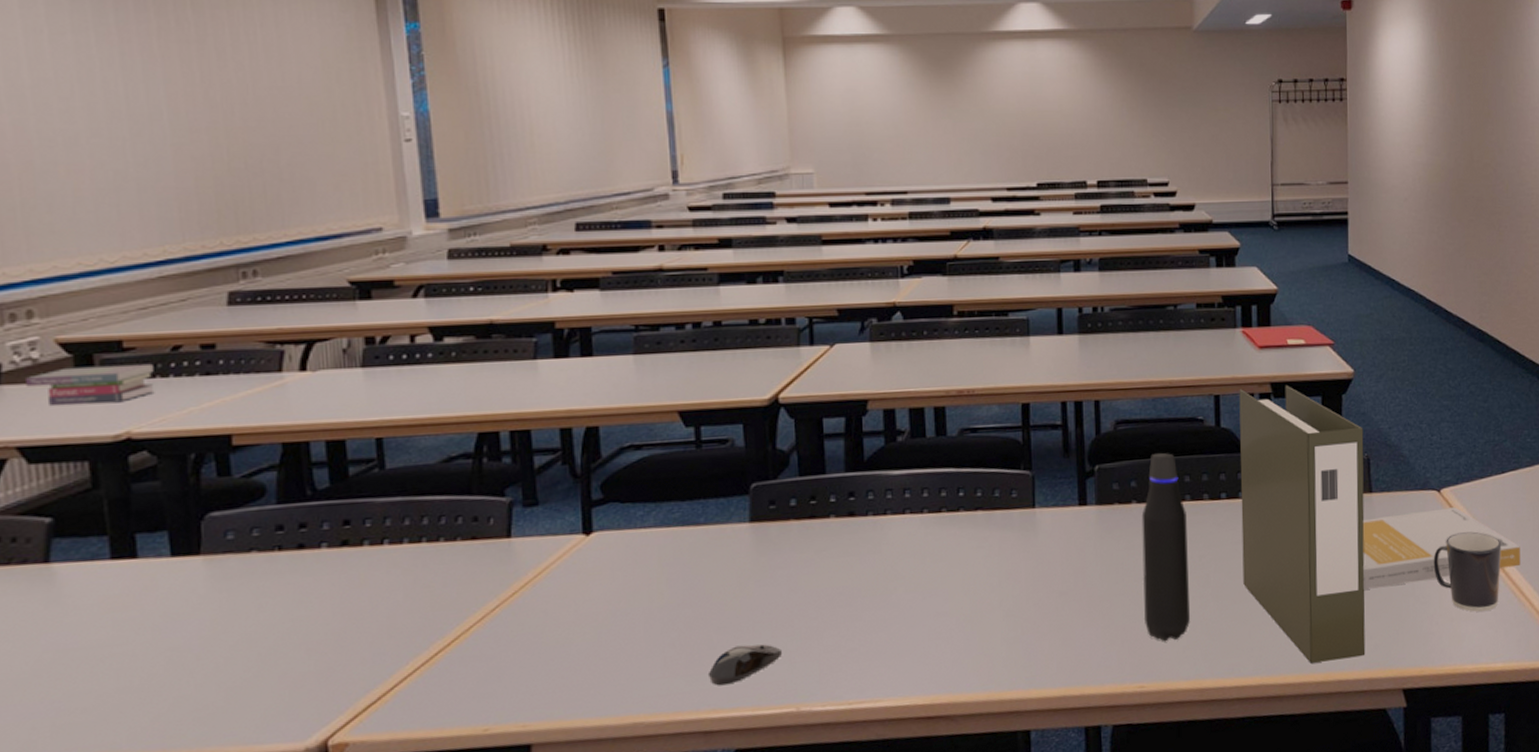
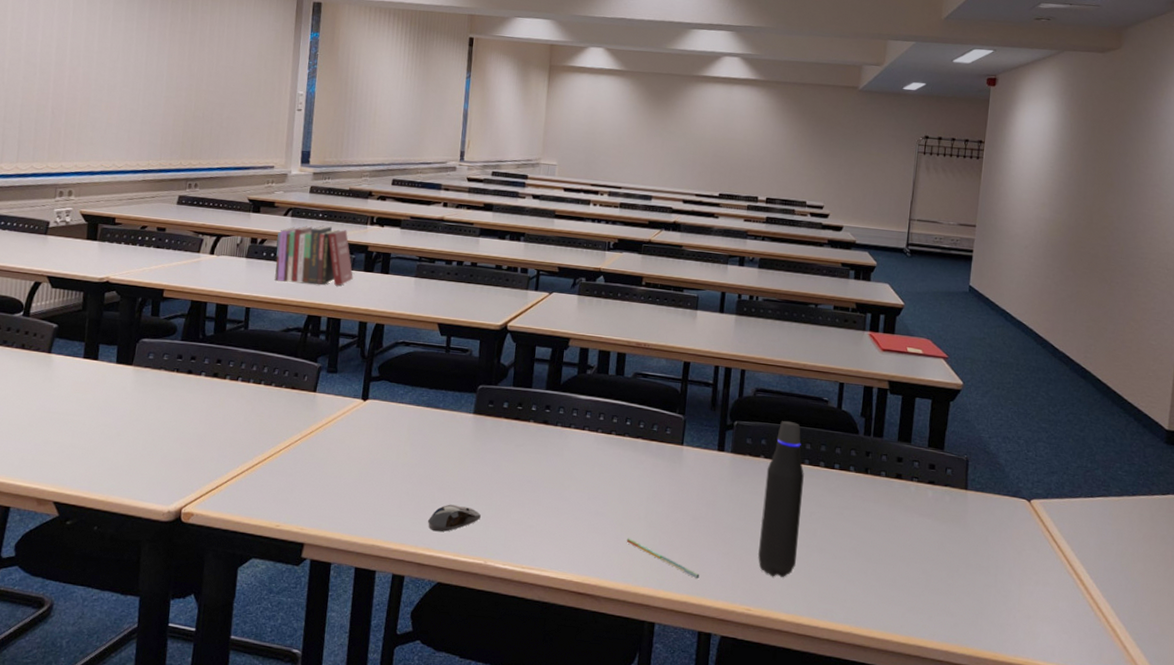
books: present [26,363,155,407] -> none [60,230,129,258]
books: none [407,302,539,393] -> present [274,225,353,286]
pen: none [980,635,1078,666] -> present [626,538,700,580]
binder: present [1239,385,1366,663] -> none [844,381,966,630]
book: present [1362,507,1521,590] -> none [950,511,1102,584]
mug: present [1433,531,1502,612] -> none [1016,541,1084,617]

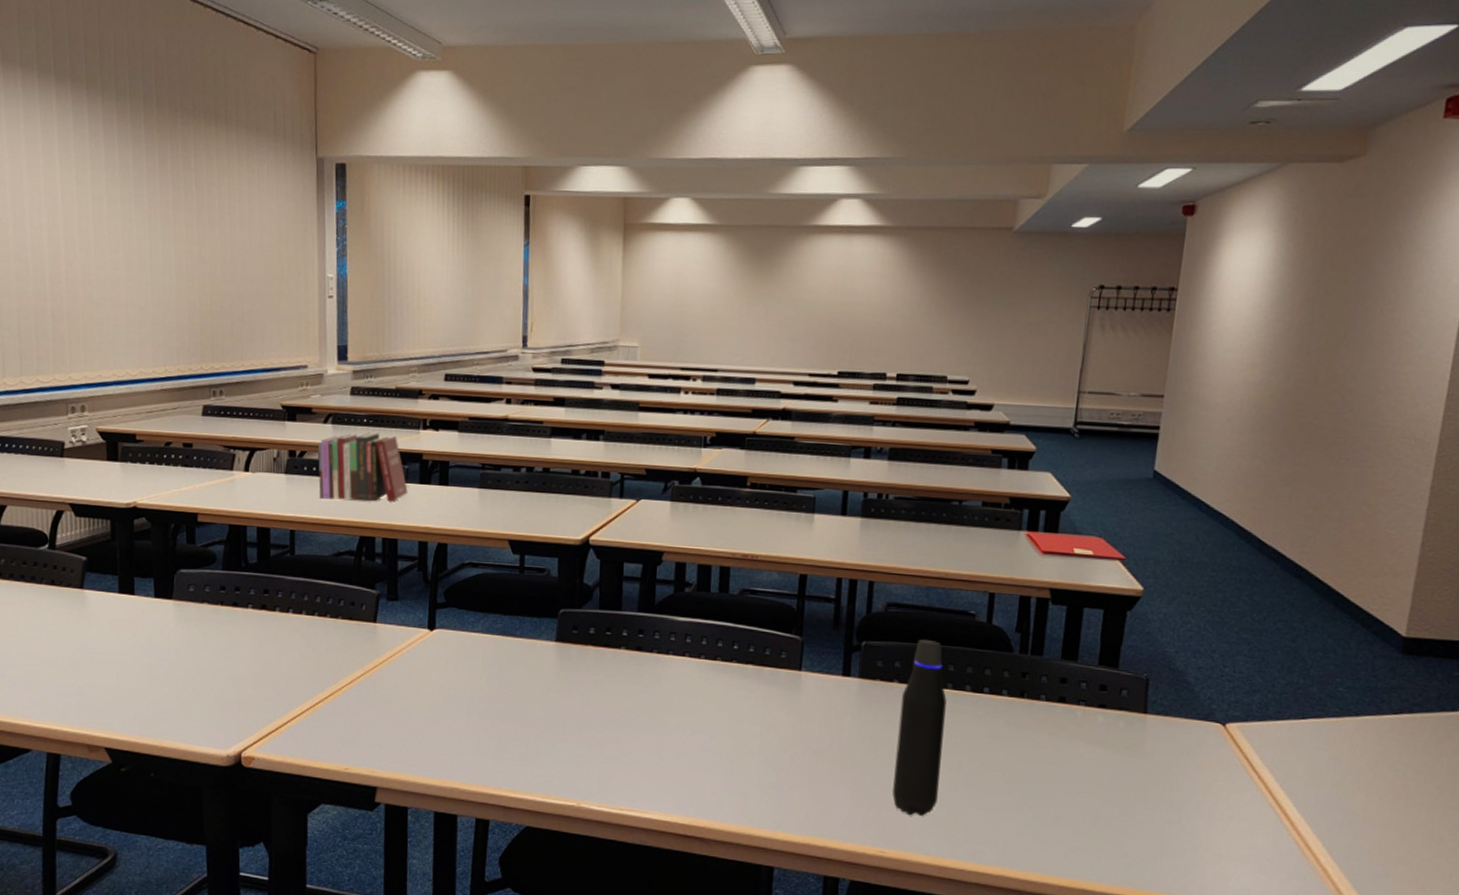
computer mouse: present [427,504,481,532] -> none [510,742,570,773]
pen: present [626,538,700,580] -> none [738,775,825,820]

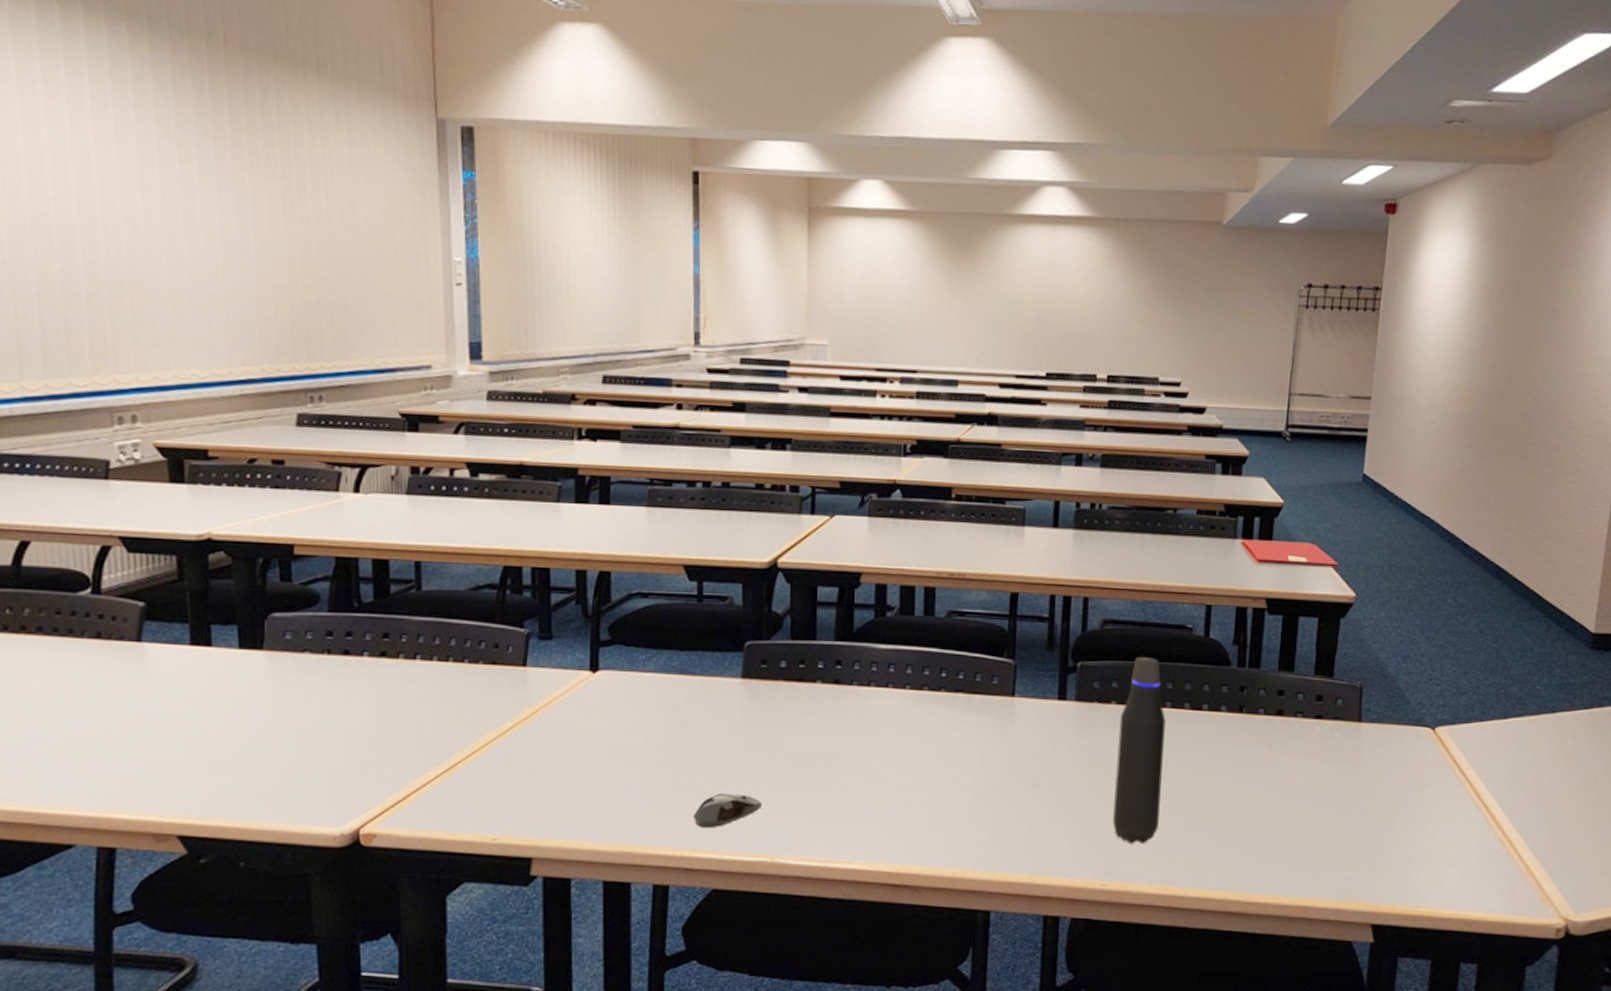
books: present [318,432,408,502] -> none [448,444,561,525]
computer mouse: none [510,742,570,773] -> present [692,793,762,828]

